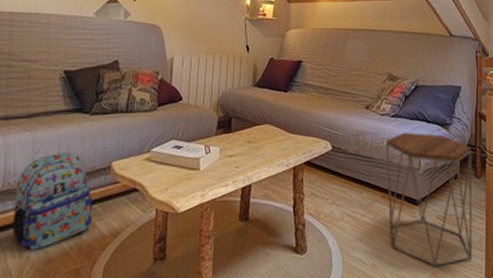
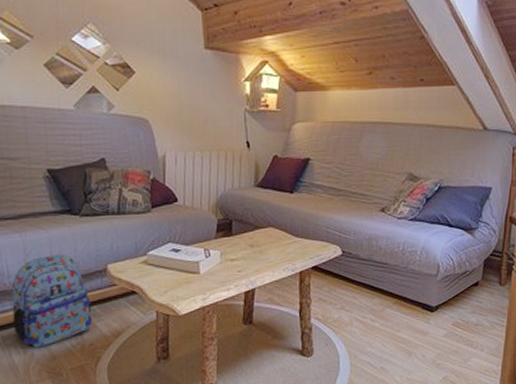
side table: present [386,132,473,267] -> none [401,237,498,372]

